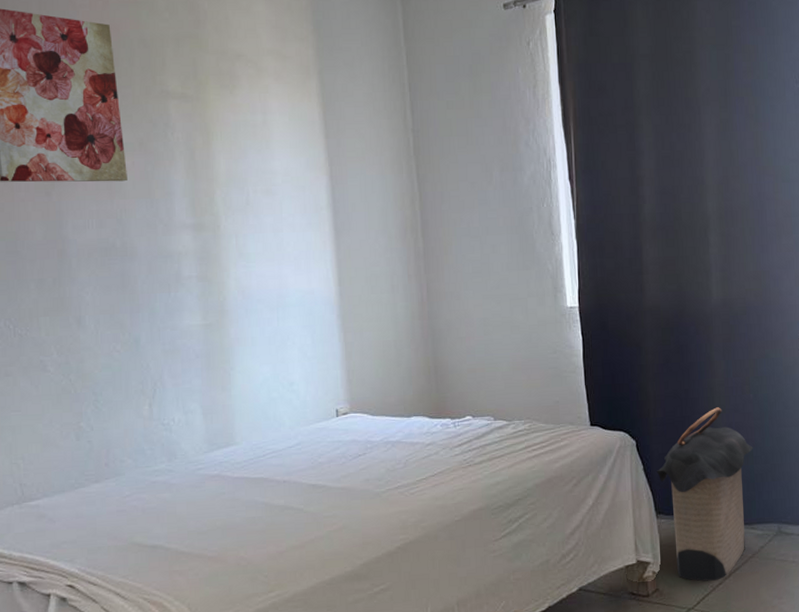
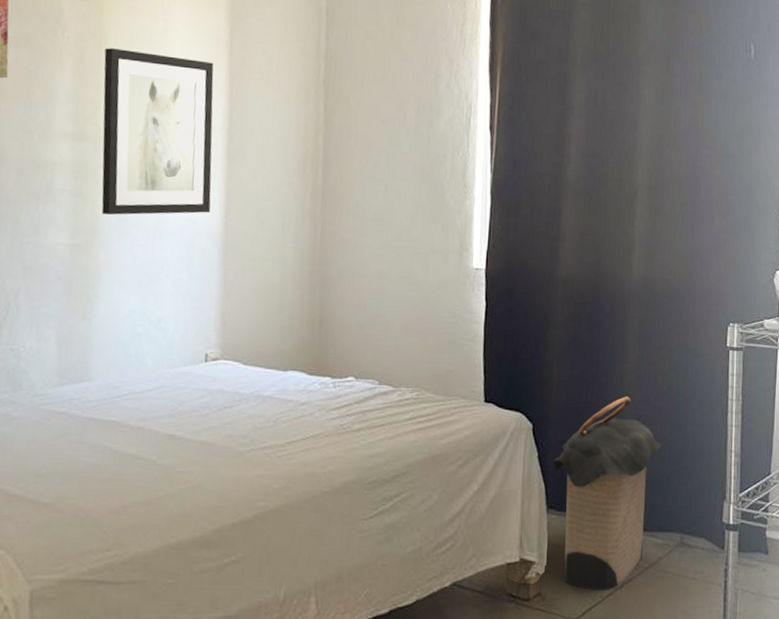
wall art: none [212,143,326,295] -> present [101,48,214,215]

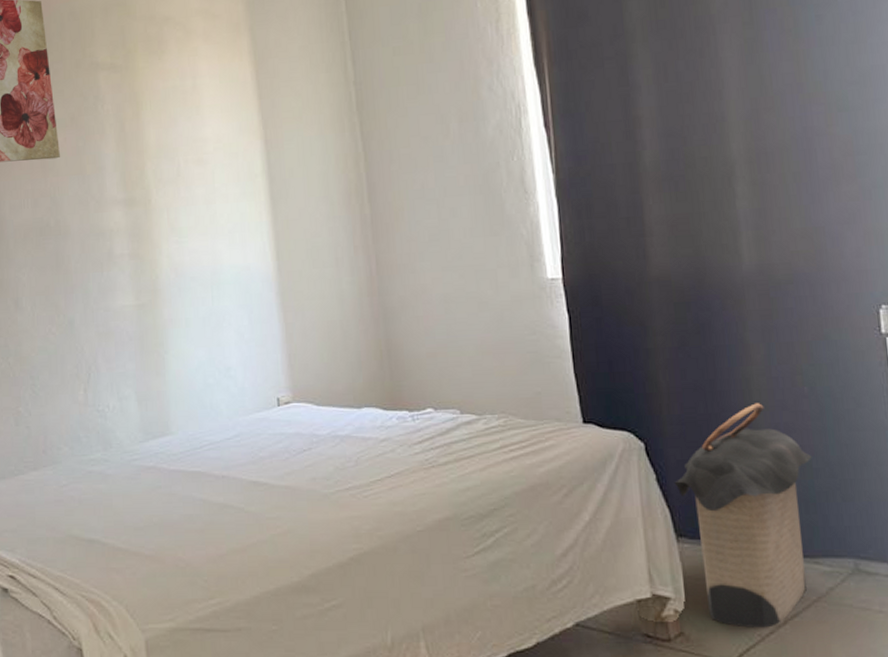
wall art: present [101,48,214,215] -> none [142,109,263,273]

